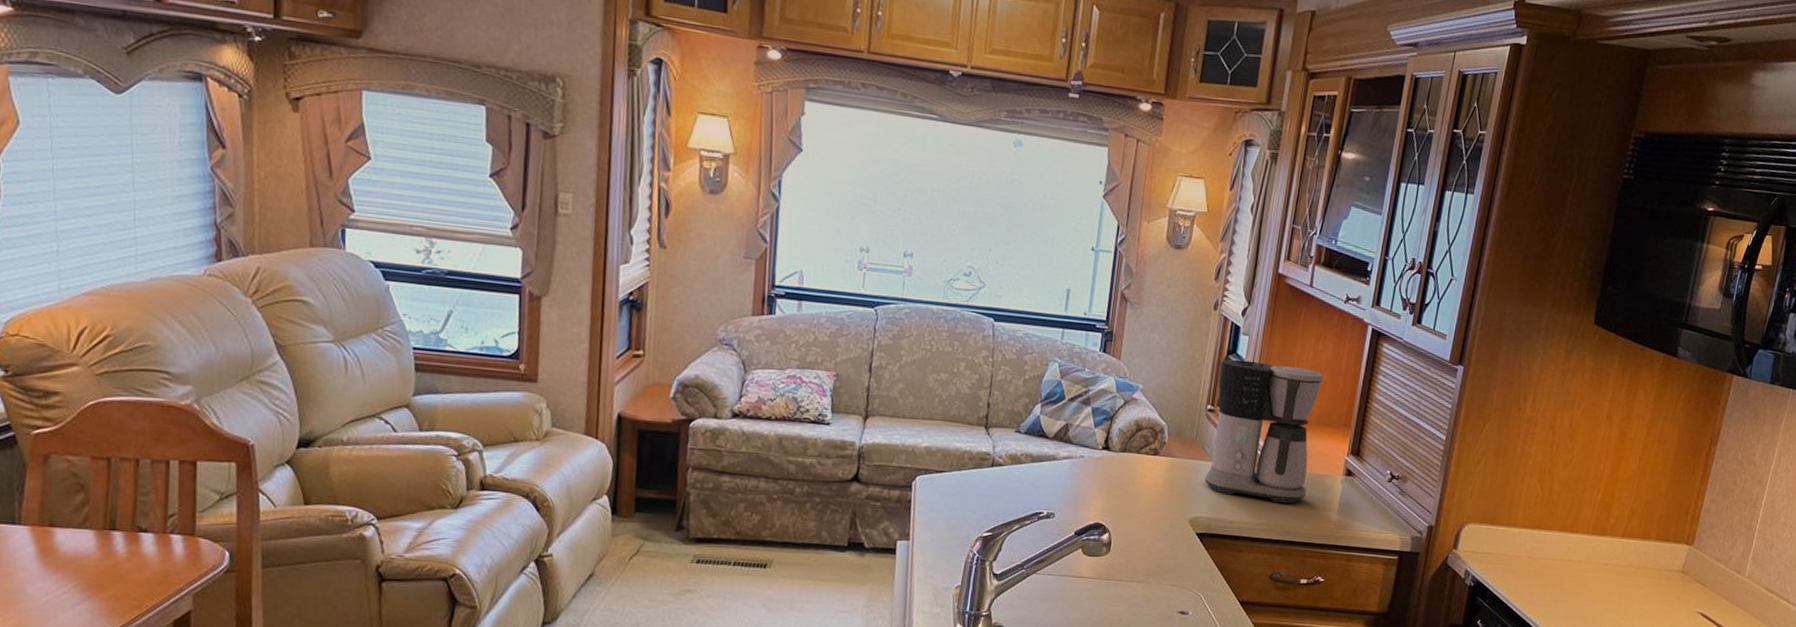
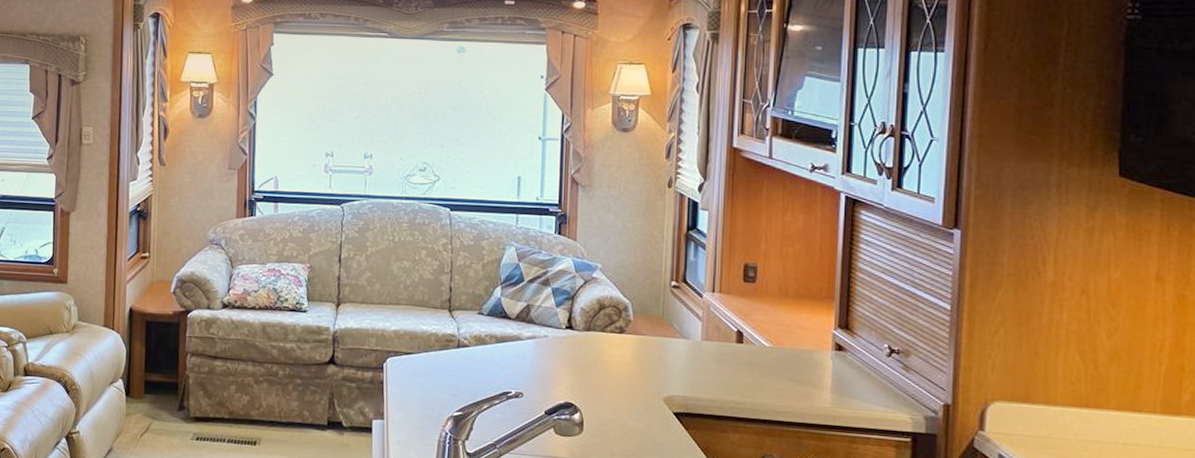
coffee maker: present [1205,359,1323,504] -> none [677,234,796,381]

